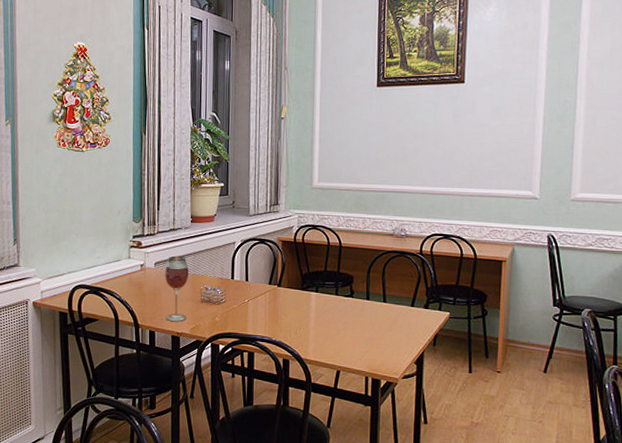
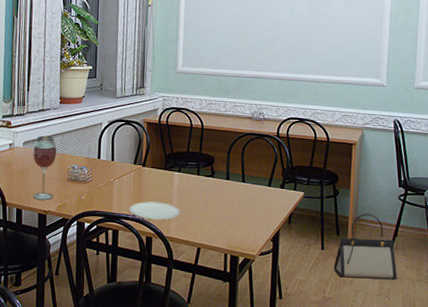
plate: none [265,323,319,343] -> present [129,201,181,221]
handbag: none [482,334,552,404] -> present [333,213,397,279]

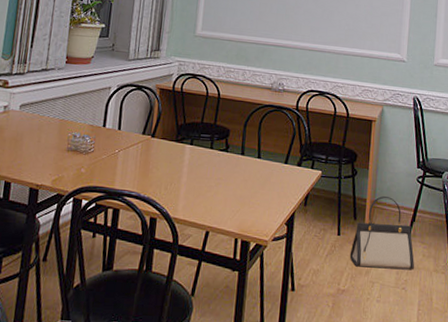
wineglass: present [32,135,57,200] -> none [25,98,58,172]
plate: present [129,201,181,221] -> none [133,177,190,199]

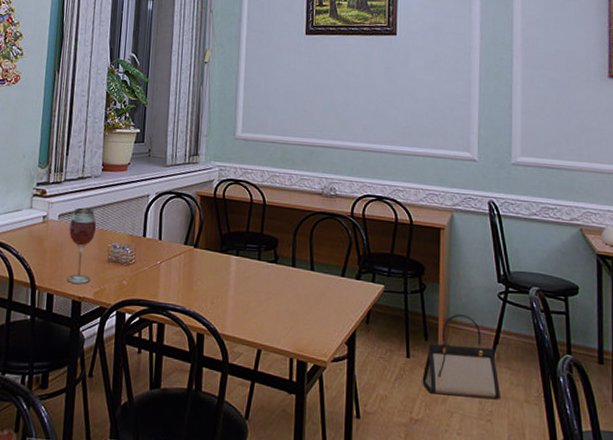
wineglass: none [25,98,58,172] -> present [67,207,97,284]

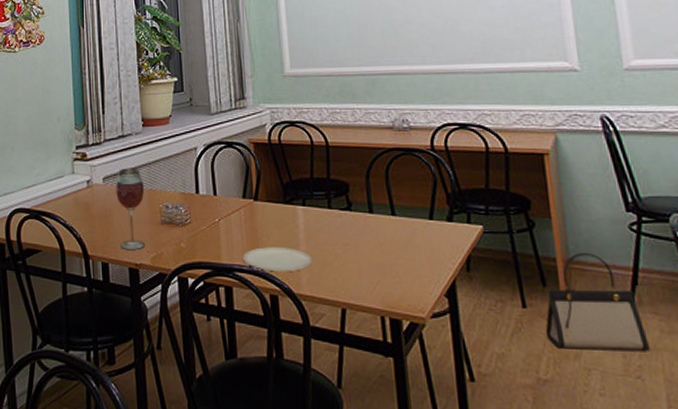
plate: none [177,290,238,314] -> present [243,247,313,273]

